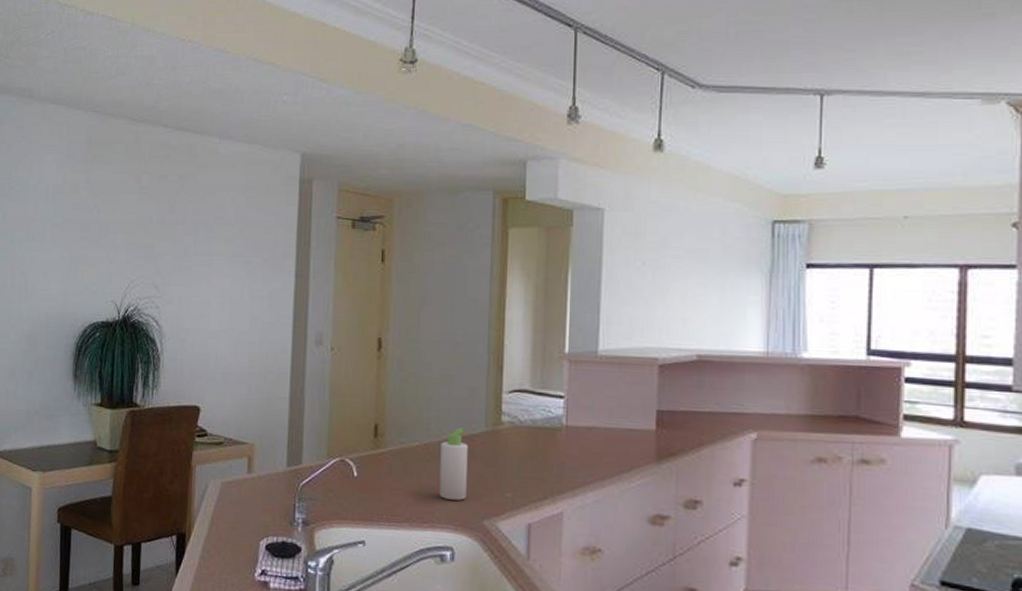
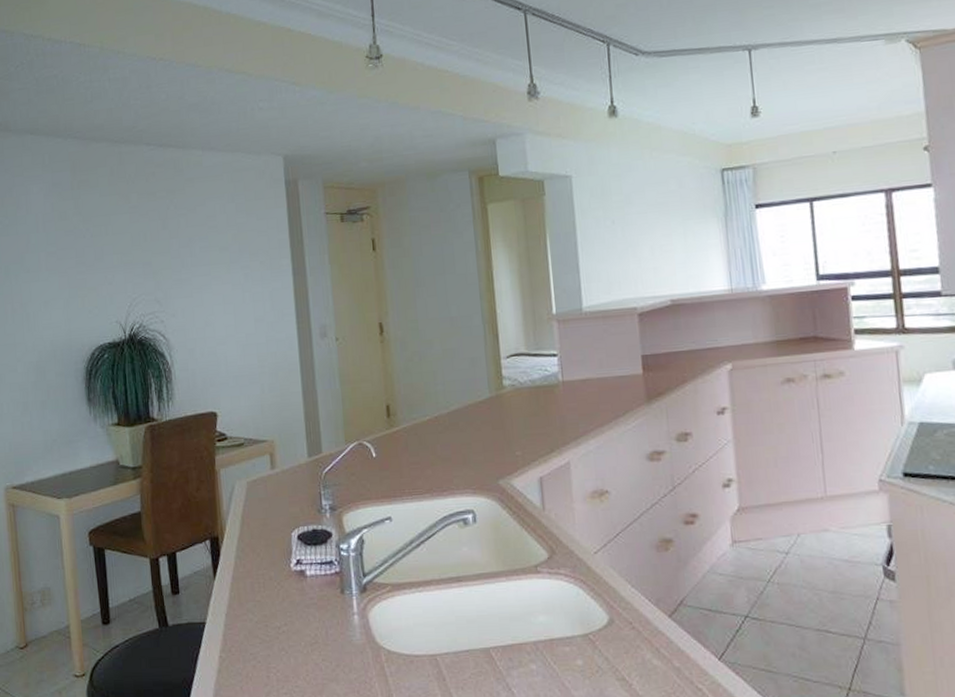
bottle: present [439,422,470,501] -> none [450,390,480,466]

